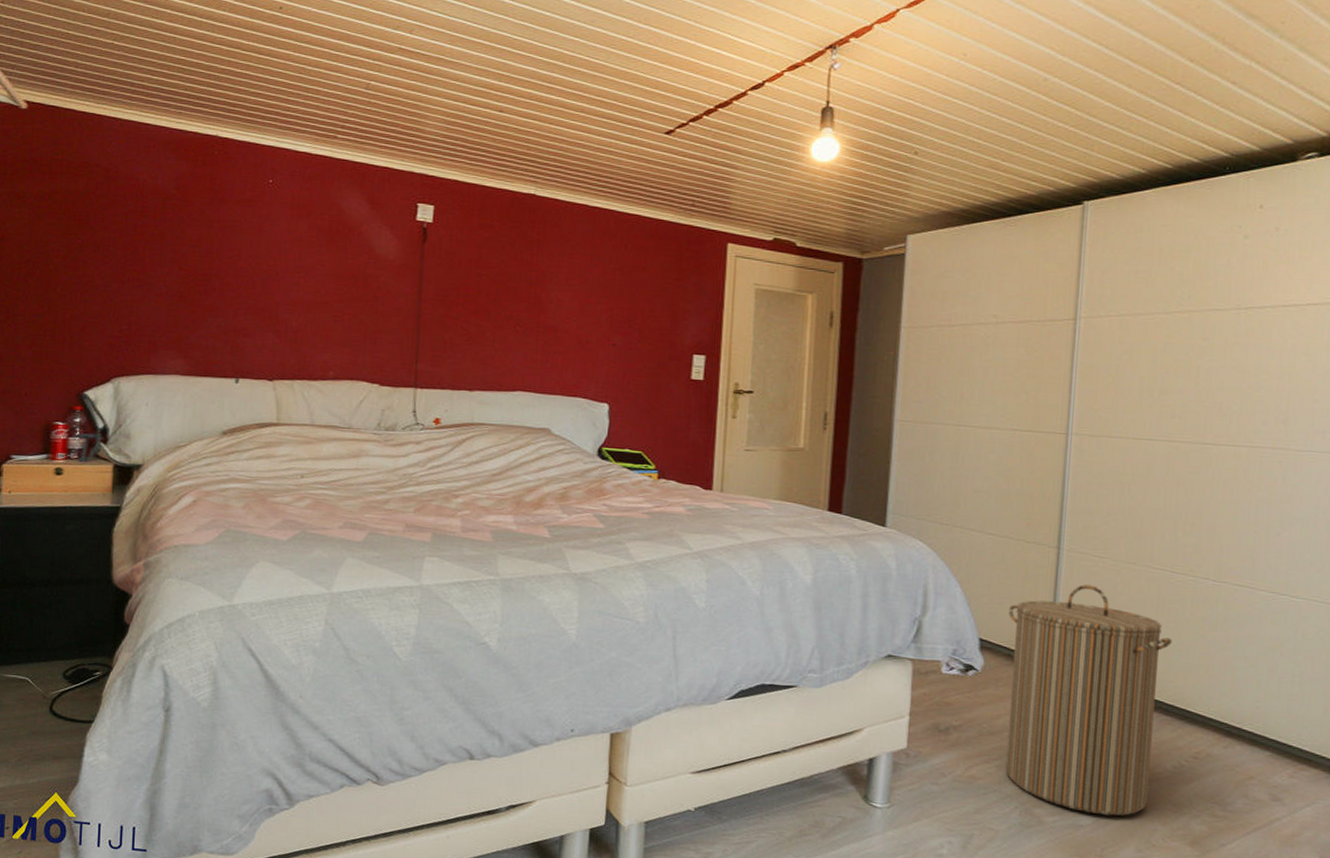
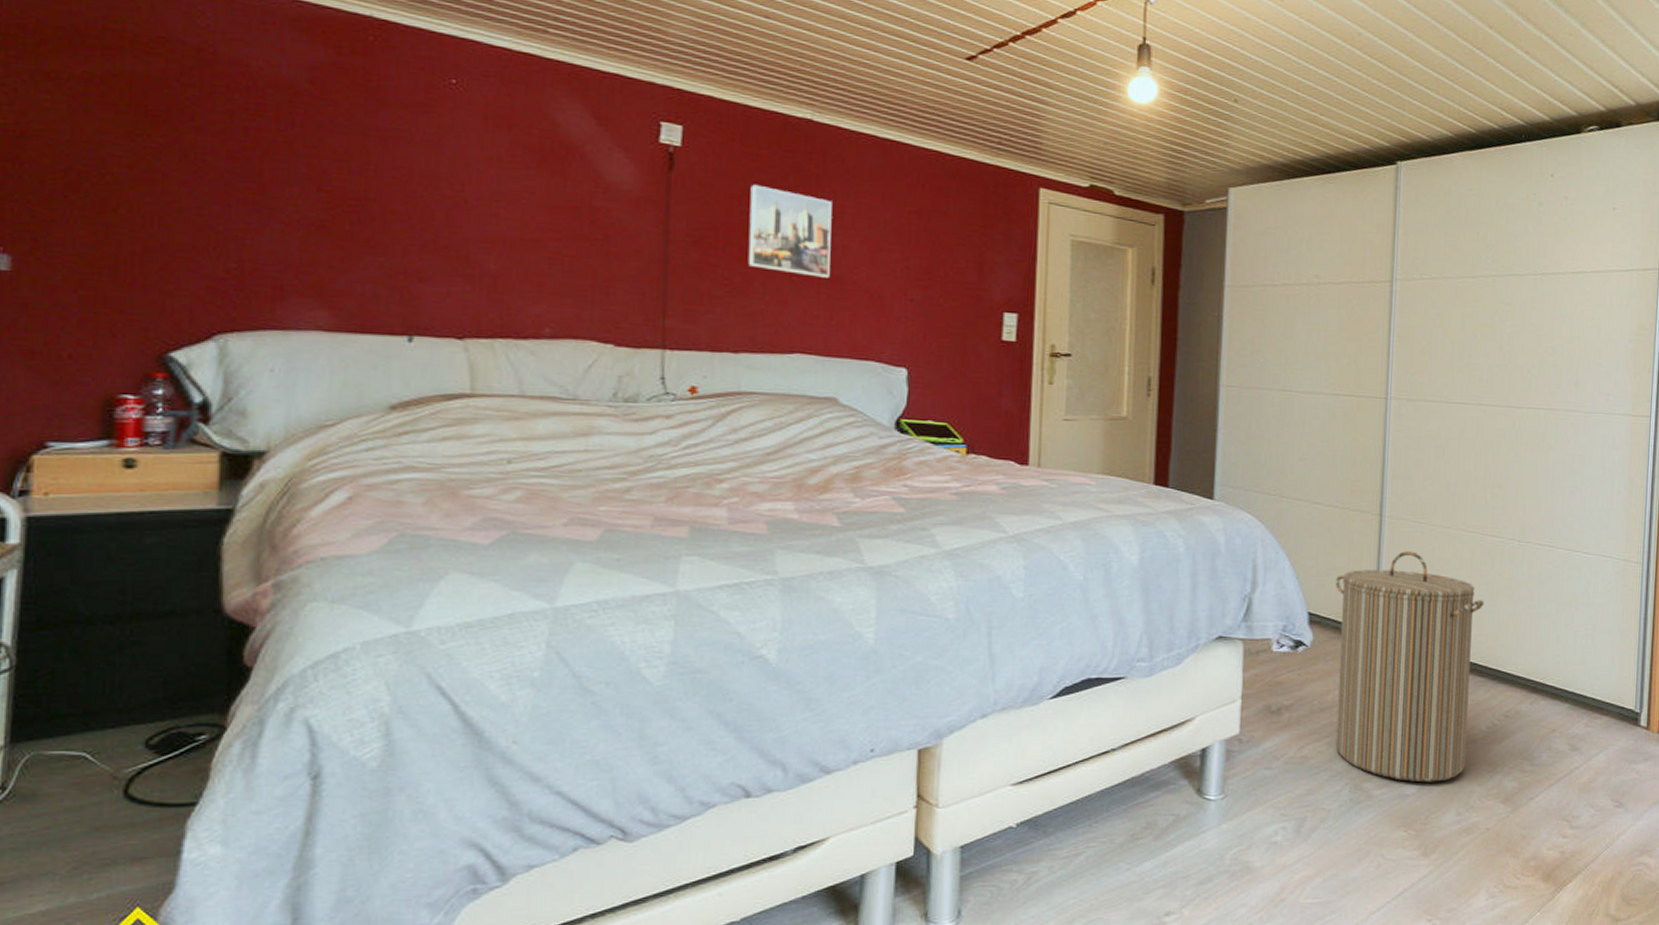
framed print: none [481,251,550,327] -> present [748,184,832,278]

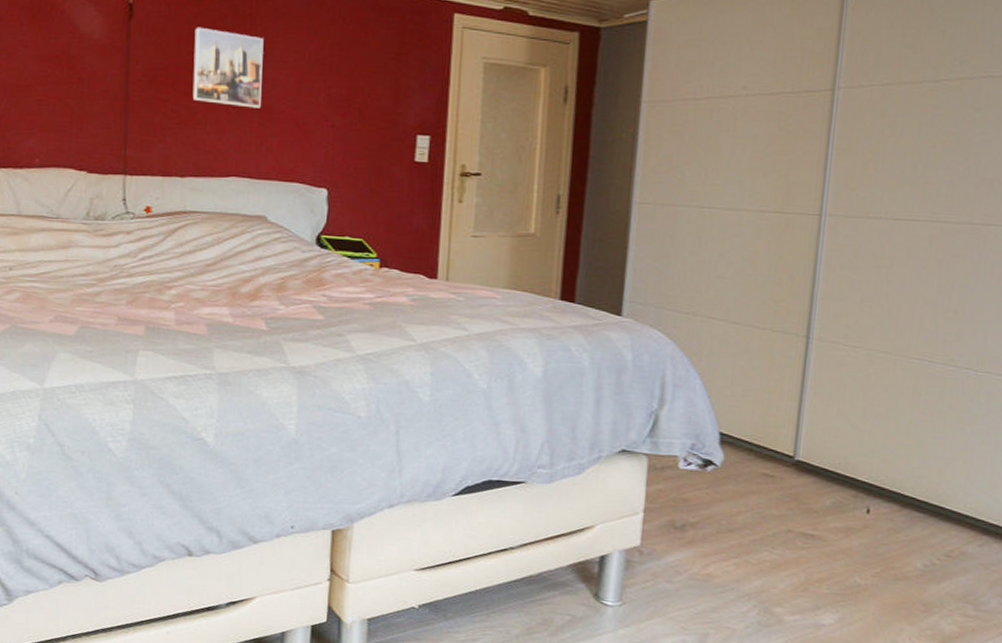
laundry hamper: present [1335,551,1484,782] -> none [744,375,928,615]

